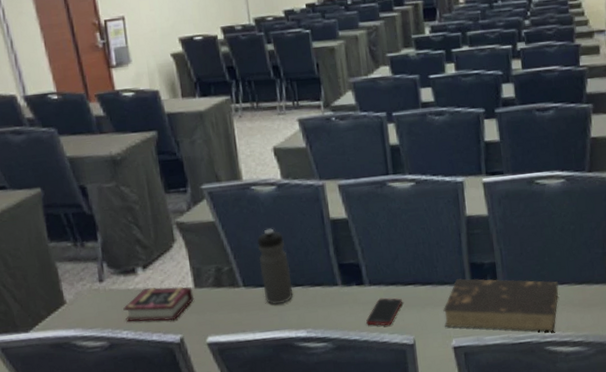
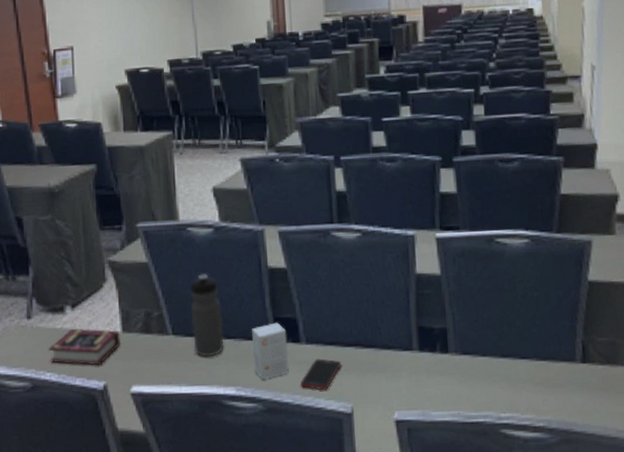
small box: none [317,268,355,322] -> present [251,322,289,381]
book: present [443,278,559,332] -> none [386,343,518,413]

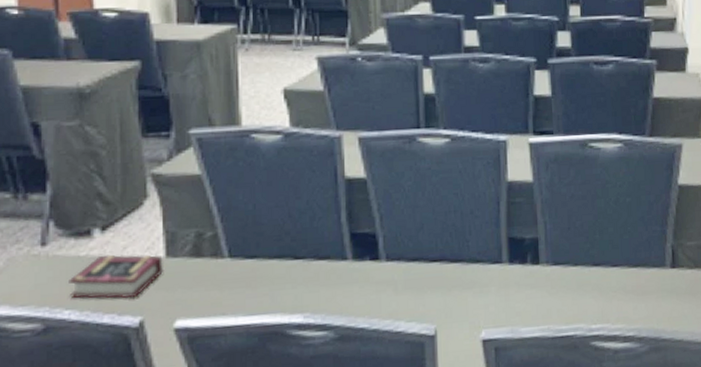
water bottle: present [189,274,224,357] -> none [251,186,291,281]
small box: present [251,322,289,381] -> none [323,238,366,305]
cell phone: present [301,358,341,390] -> none [379,276,424,312]

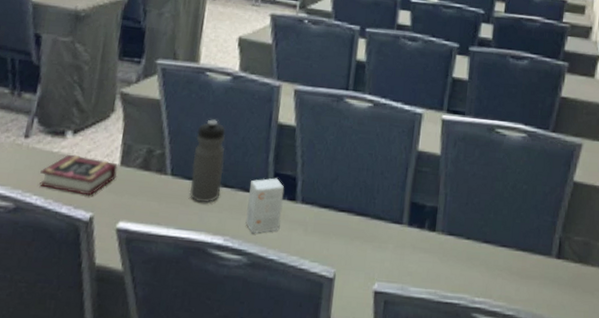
water bottle: none [251,186,291,281] -> present [189,119,226,203]
small box: none [323,238,366,305] -> present [245,178,285,234]

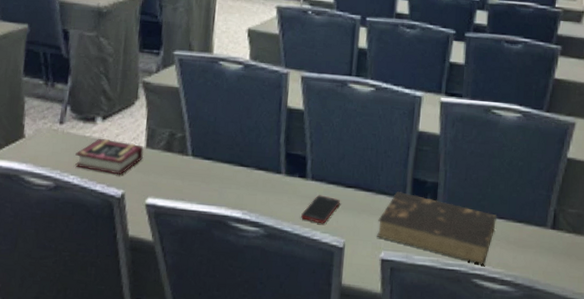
water bottle: present [189,119,226,203] -> none [209,105,240,181]
small box: present [245,178,285,234] -> none [261,157,296,208]
cell phone: none [289,219,332,252] -> present [301,195,340,224]
book: none [370,216,499,298] -> present [377,191,497,265]

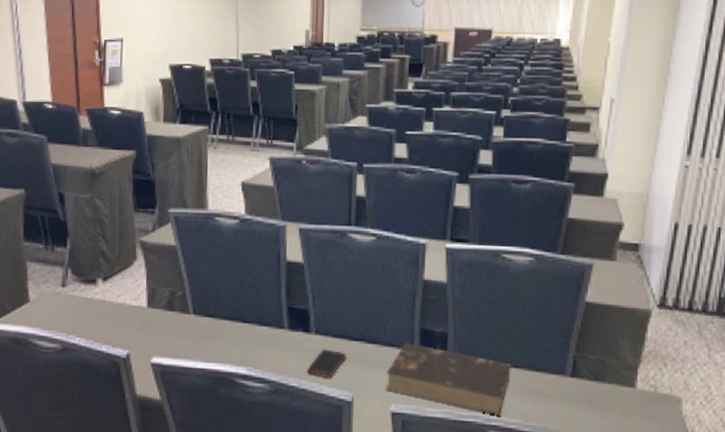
book: present [75,138,144,175] -> none [79,300,146,336]

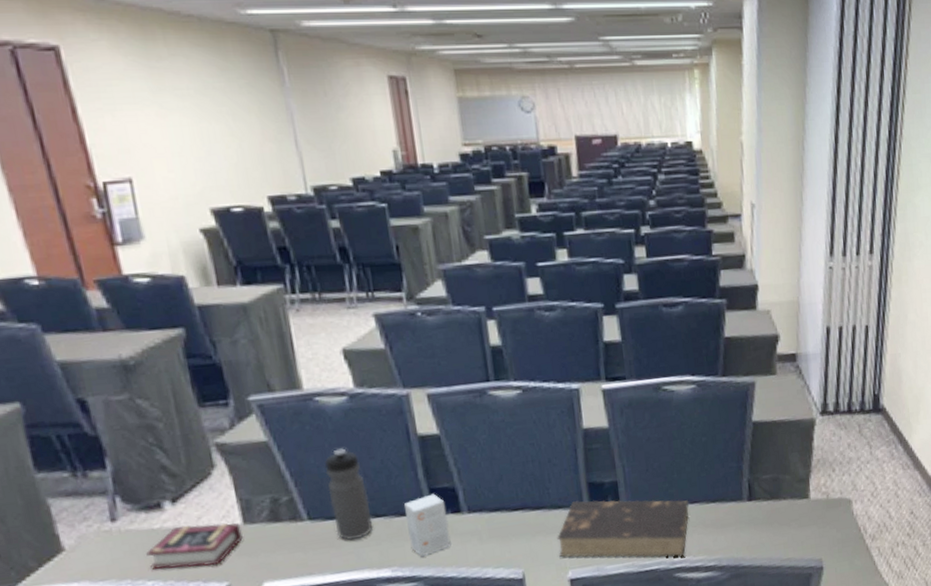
book: none [79,300,146,336] -> present [146,522,244,570]
water bottle: none [211,261,240,338] -> present [324,448,373,540]
small box: none [265,312,299,364] -> present [403,494,451,558]
cell phone: present [307,349,346,379] -> none [465,526,509,560]

